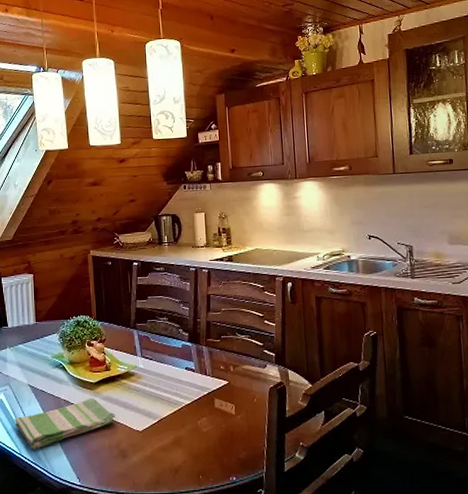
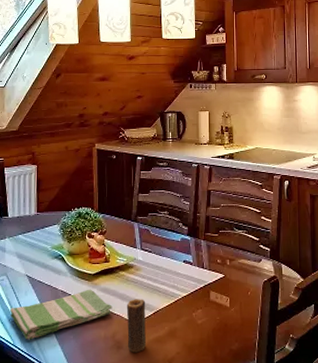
candle: none [129,407,152,462] -> present [126,299,147,353]

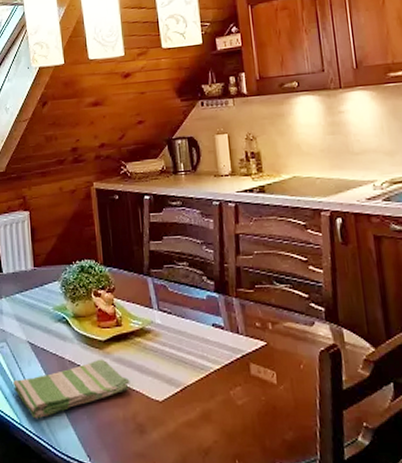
candle: present [126,299,147,353] -> none [146,372,175,439]

